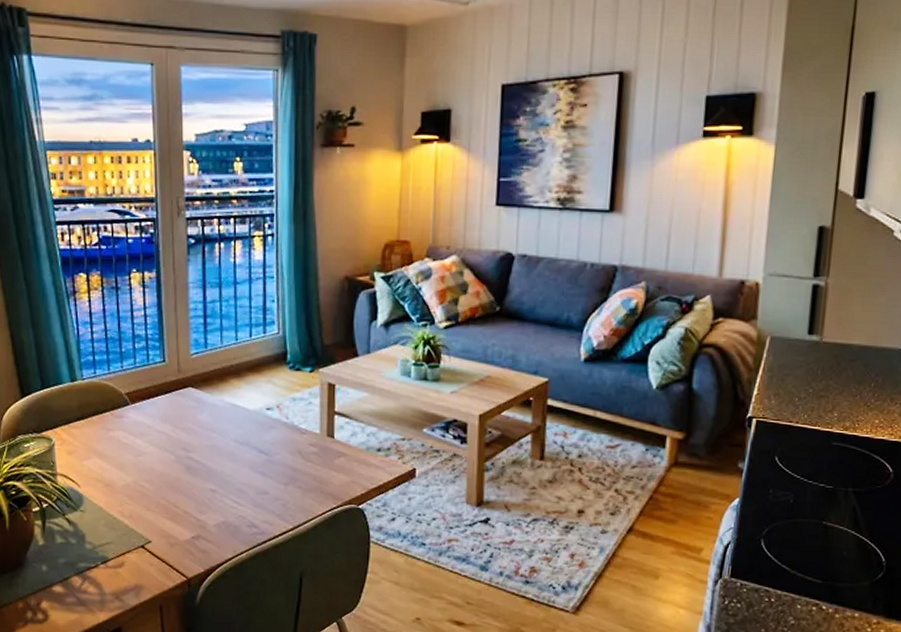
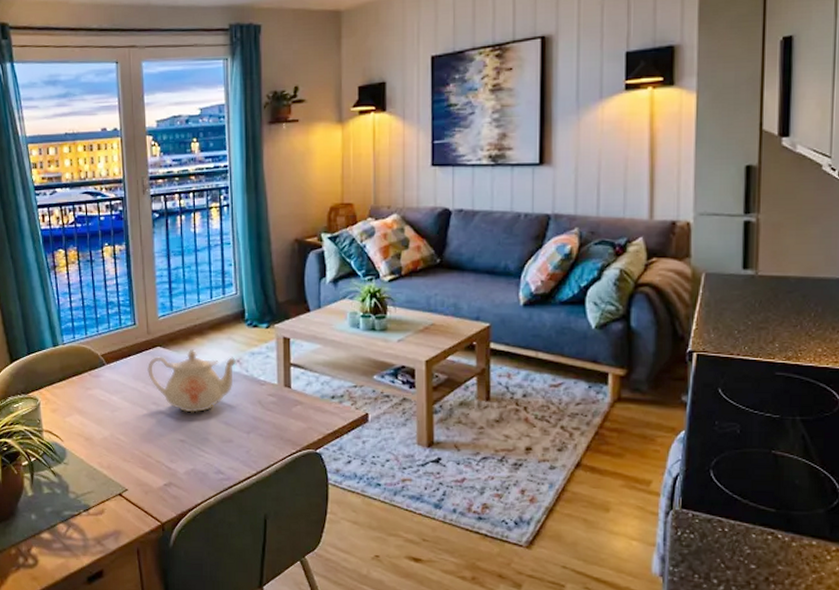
teapot: none [177,392,278,461] -> present [147,349,238,413]

